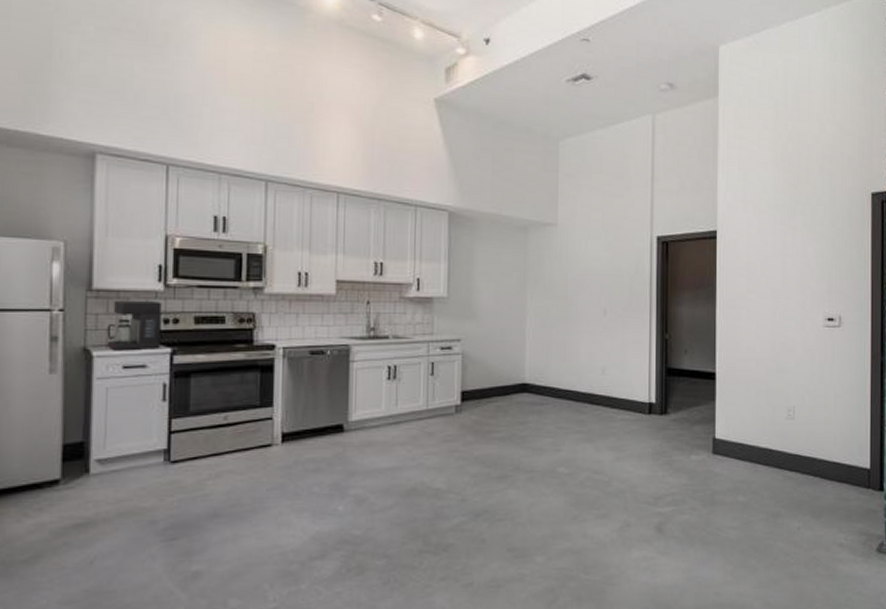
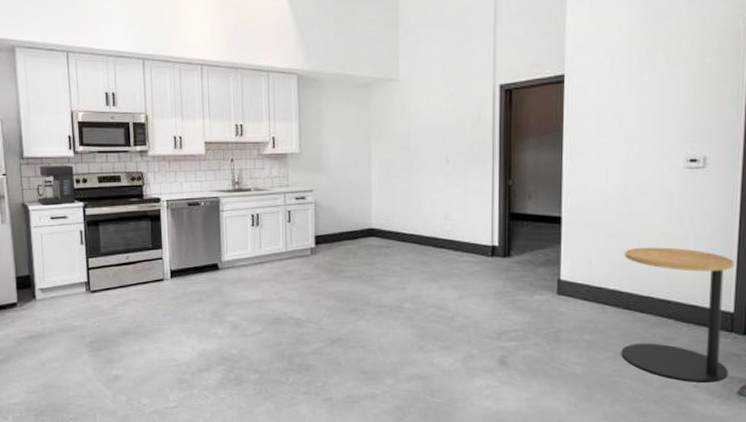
side table: none [773,404,868,542] -> present [621,247,734,383]

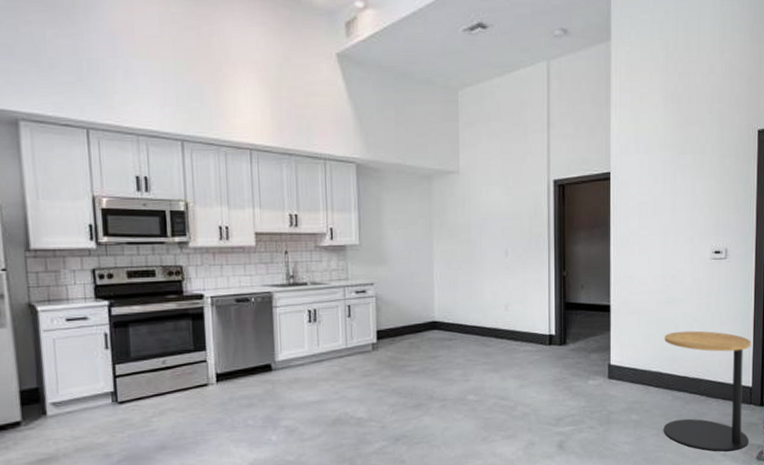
coffee maker: present [36,164,76,206] -> none [47,257,98,305]

